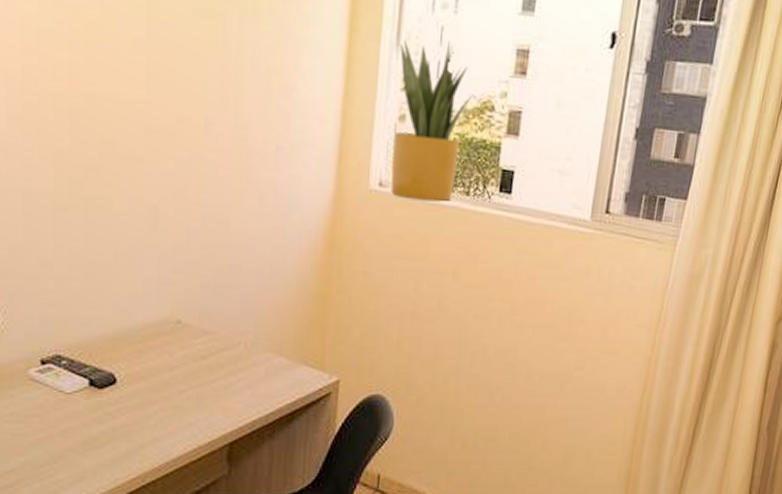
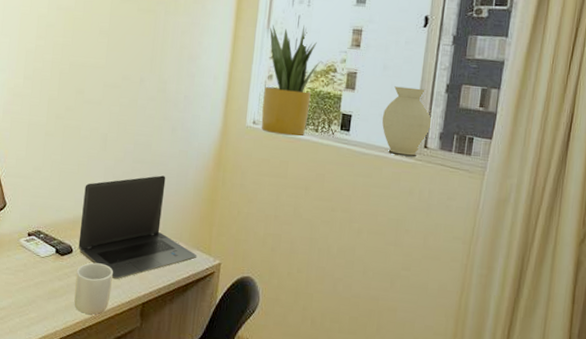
mug: none [124,394,184,466] -> present [74,262,114,315]
laptop computer: none [125,264,306,415] -> present [78,175,198,280]
vase: none [553,130,617,226] -> present [382,86,433,157]

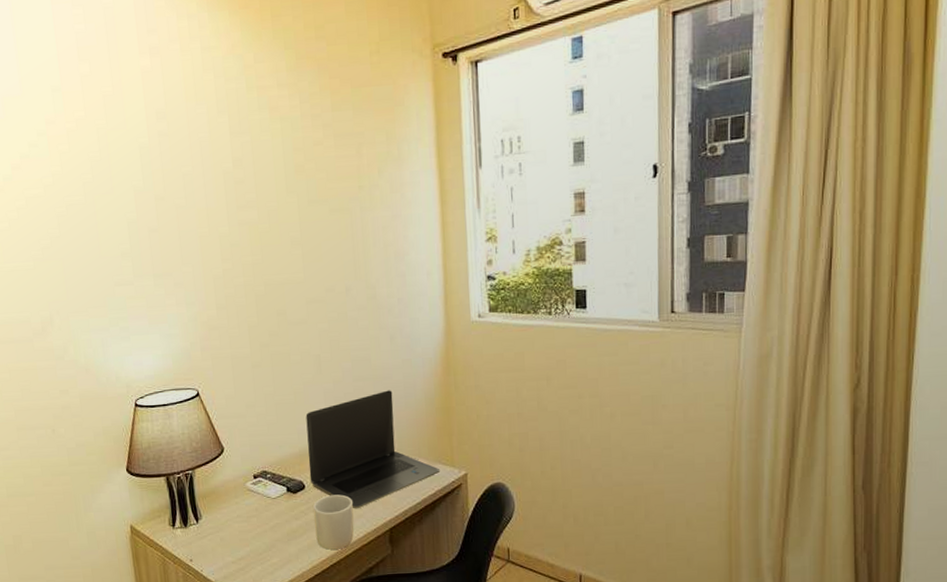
planter: present [261,25,322,137] -> none [481,197,545,325]
vase: present [382,86,433,157] -> none [620,247,677,326]

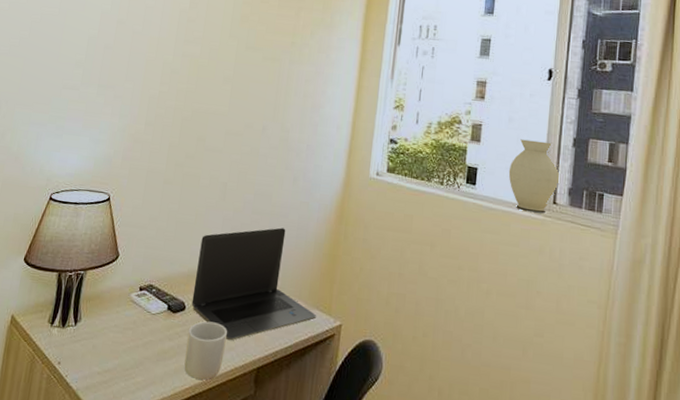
vase: none [620,247,677,326] -> present [508,139,561,214]

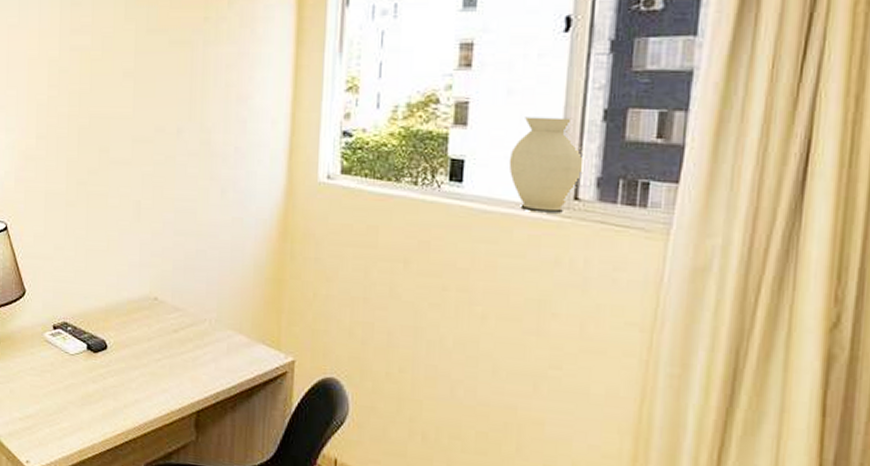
mug: present [184,321,228,380] -> none [112,360,159,425]
laptop computer: present [191,227,317,341] -> none [113,250,264,382]

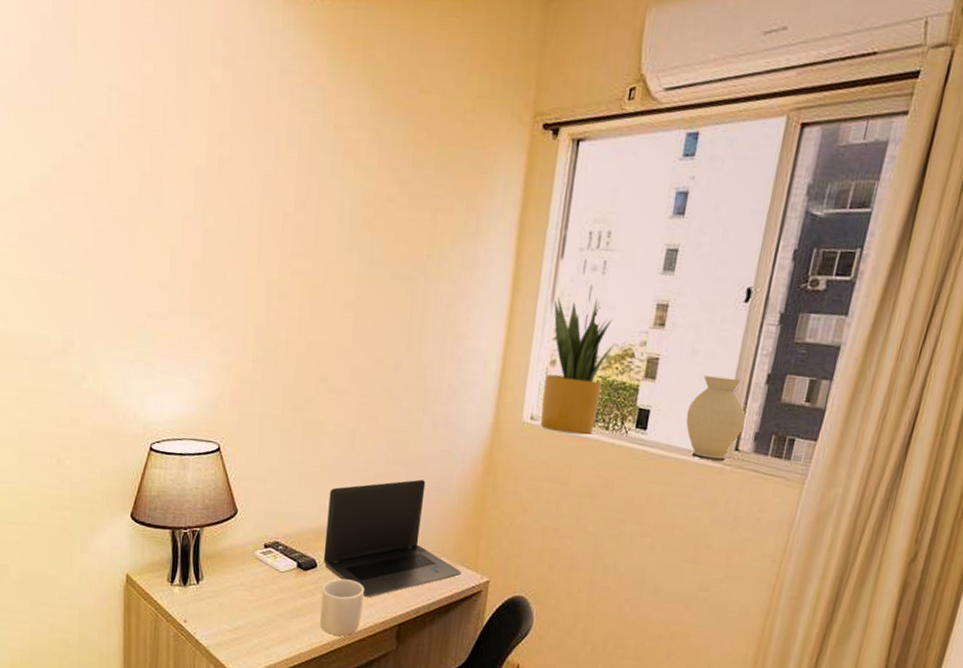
mug: none [112,360,159,425] -> present [320,578,365,636]
laptop computer: none [113,250,264,382] -> present [323,479,462,598]
planter: none [338,43,418,192] -> present [540,297,617,435]

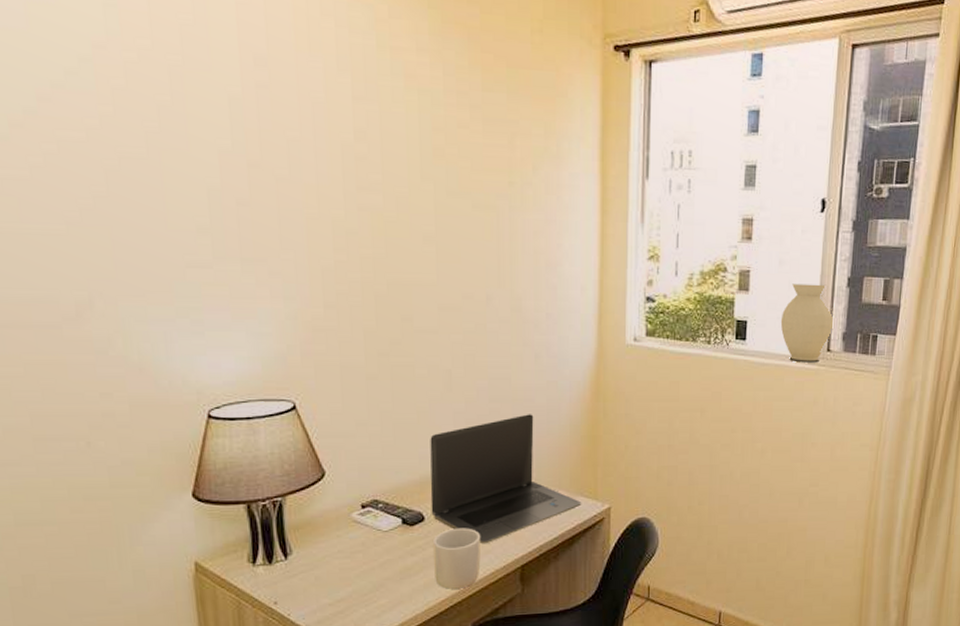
planter: present [540,297,617,435] -> none [644,216,710,351]

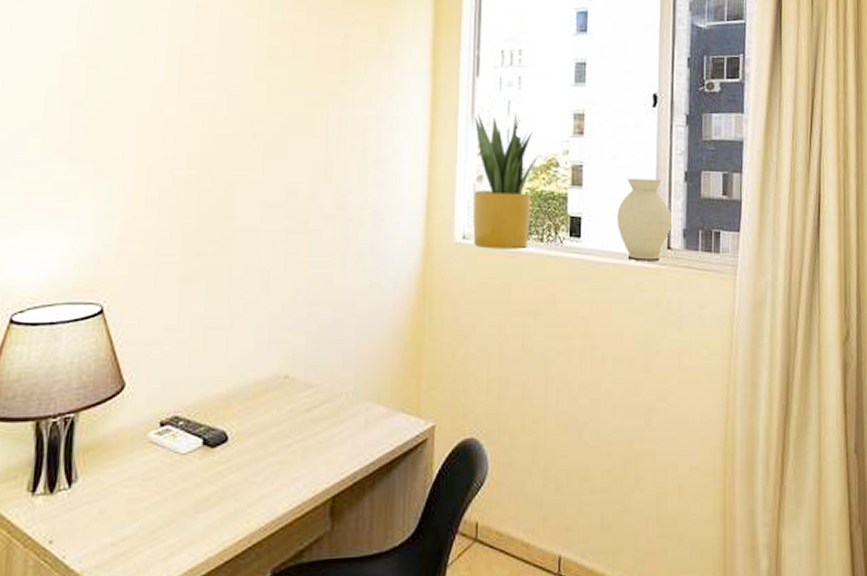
laptop computer: present [430,414,582,544] -> none [236,318,403,470]
mug: present [432,528,482,589] -> none [233,450,289,526]
planter: none [644,216,710,351] -> present [473,112,541,249]

